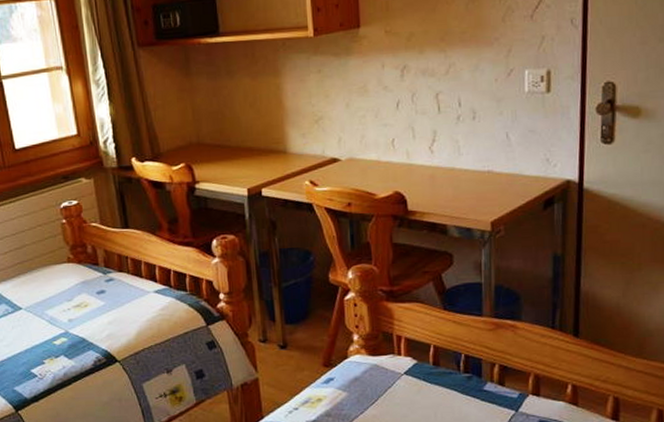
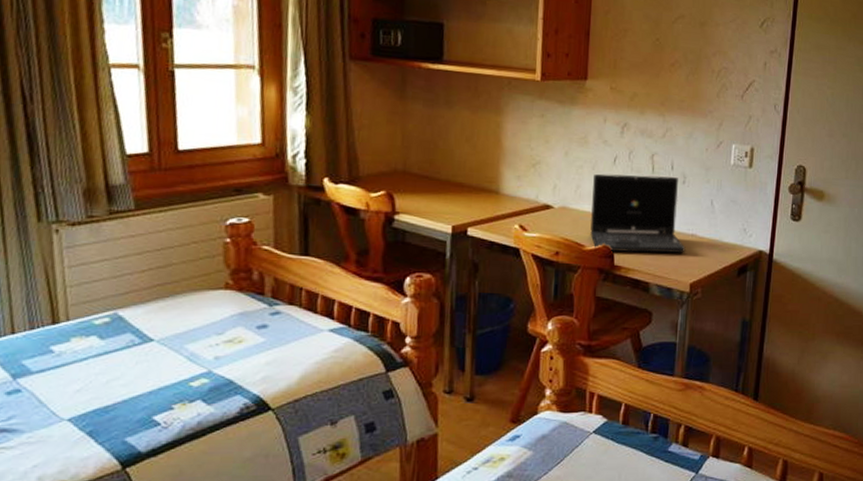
laptop: none [377,114,483,198] -> present [590,173,686,254]

